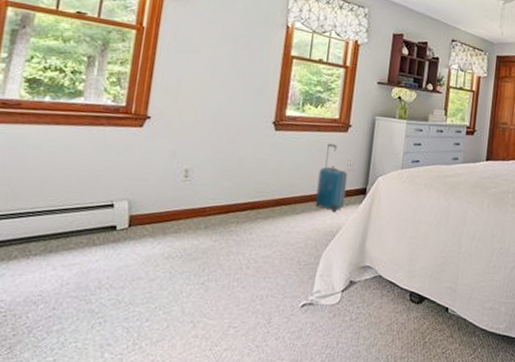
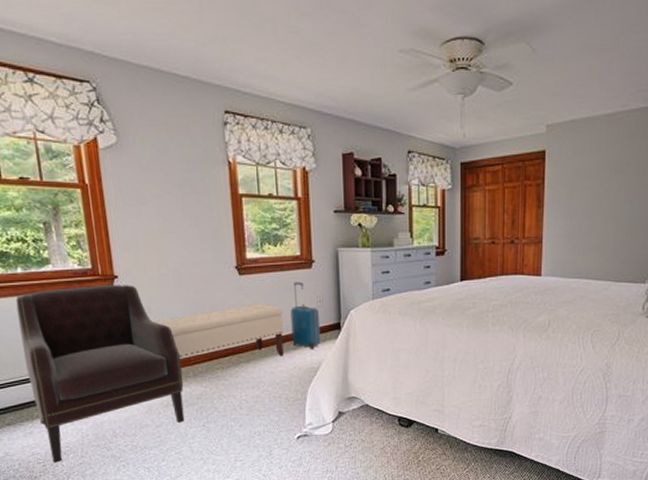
armchair: none [17,122,196,314] -> present [15,284,185,463]
bench: none [176,160,311,216] -> present [154,303,284,359]

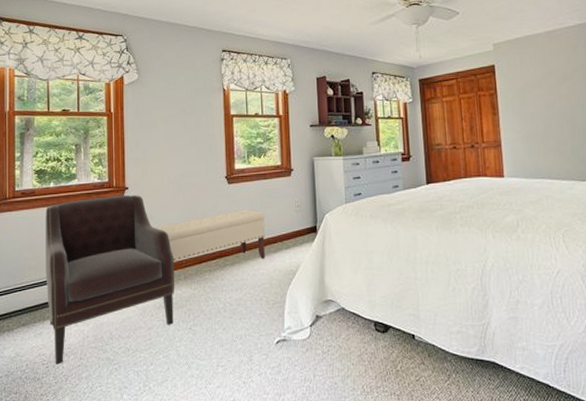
suitcase: present [290,281,321,349] -> none [272,188,299,252]

